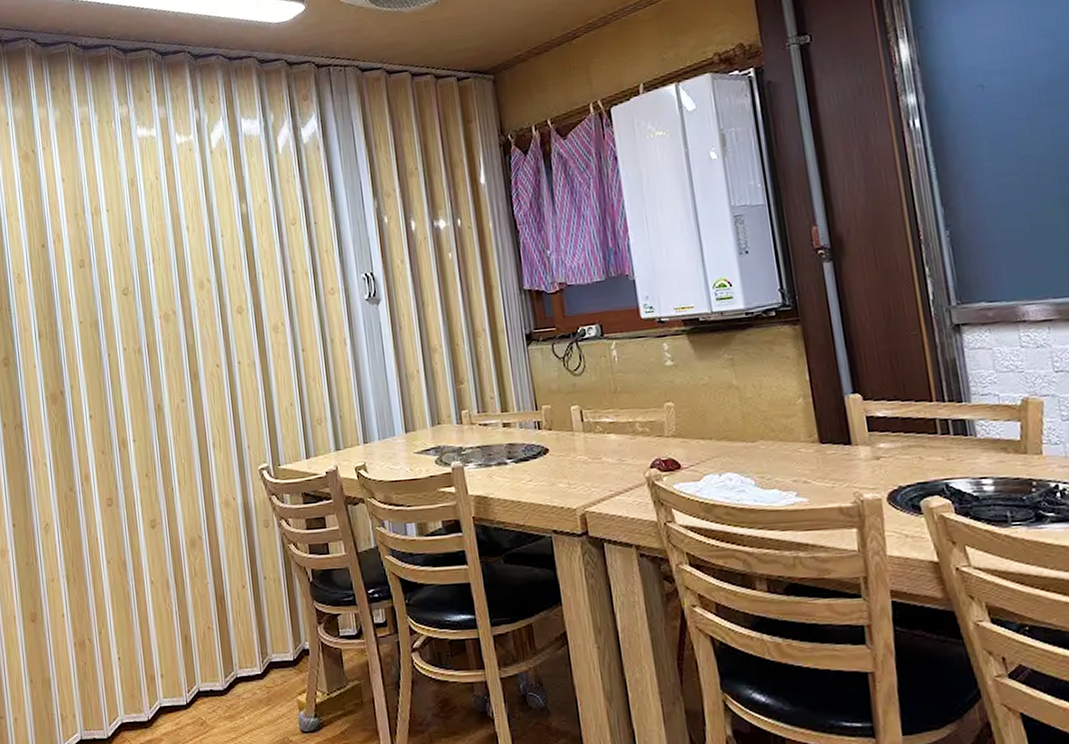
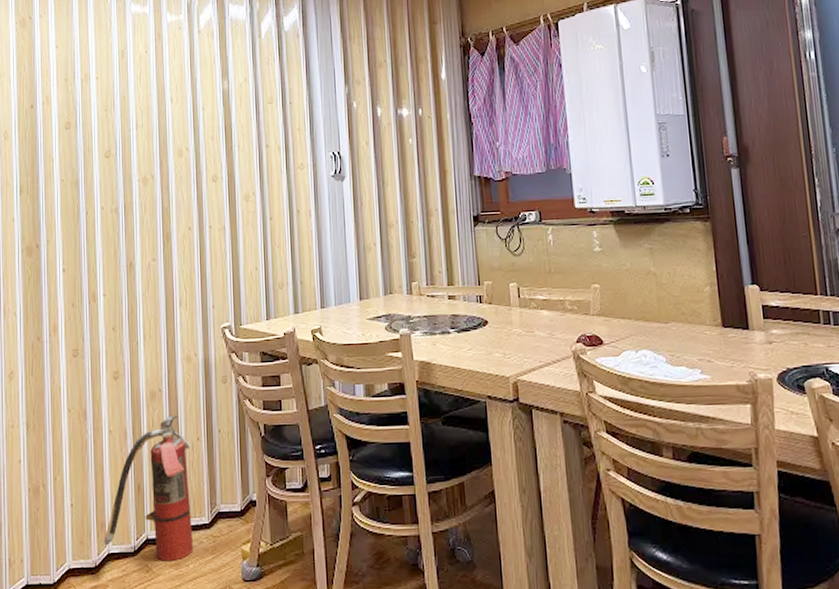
fire extinguisher: none [154,563,247,714] -> present [104,415,193,561]

